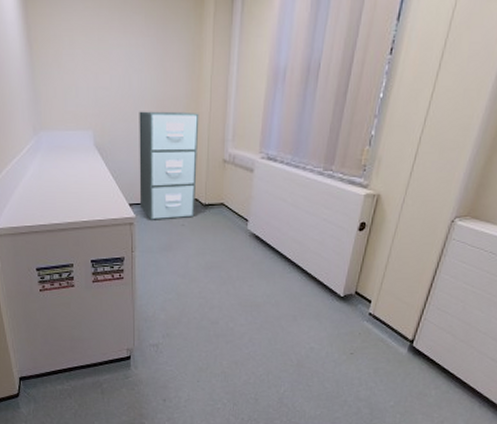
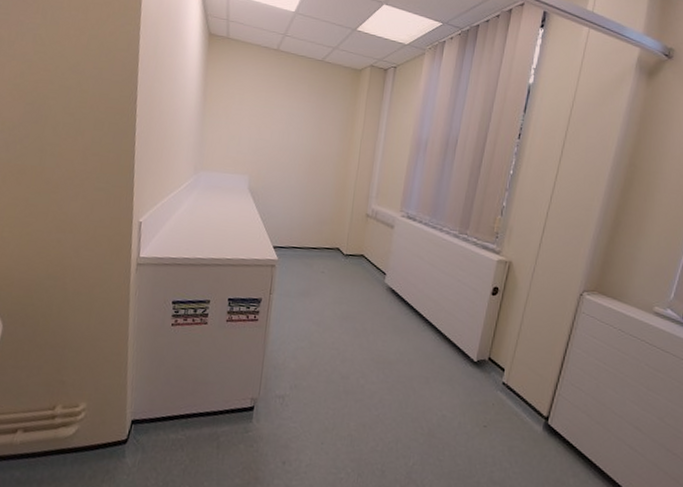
filing cabinet: present [139,111,200,220] -> none [283,163,348,266]

